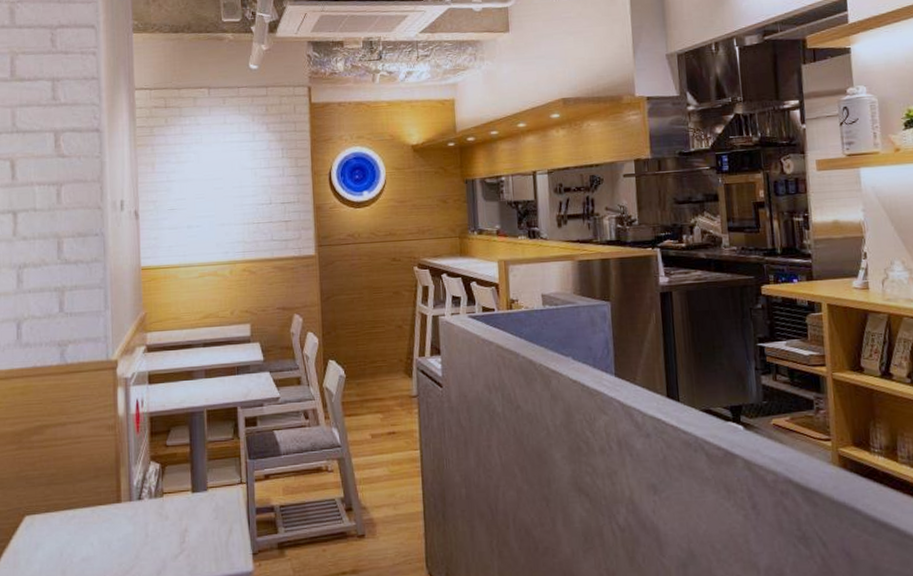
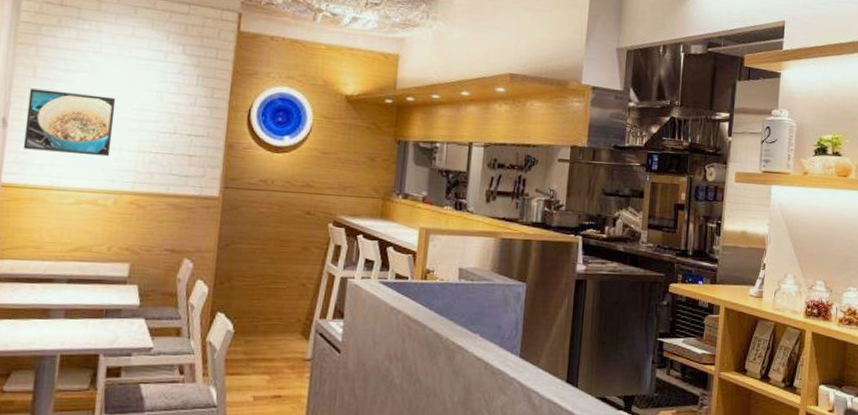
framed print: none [151,179,221,235] -> present [23,88,116,157]

